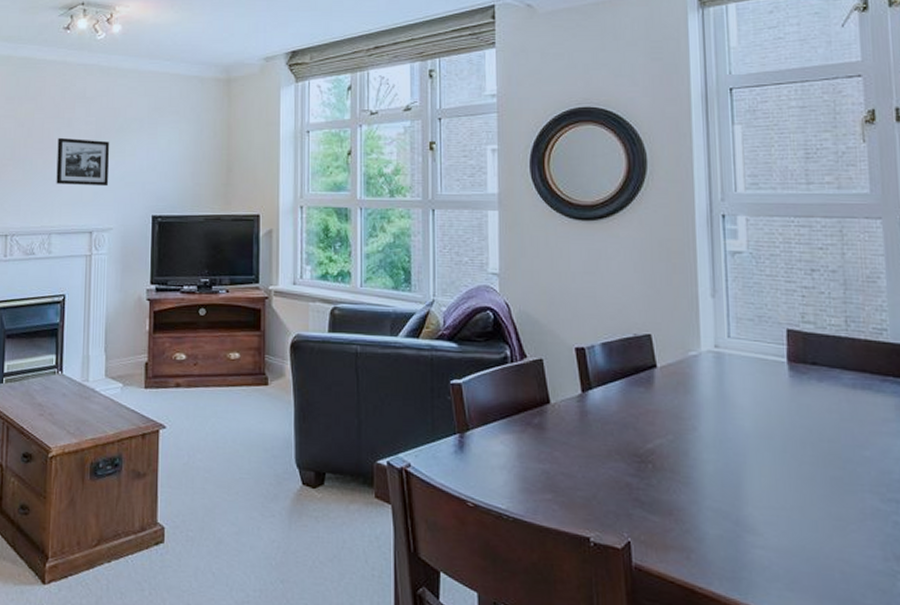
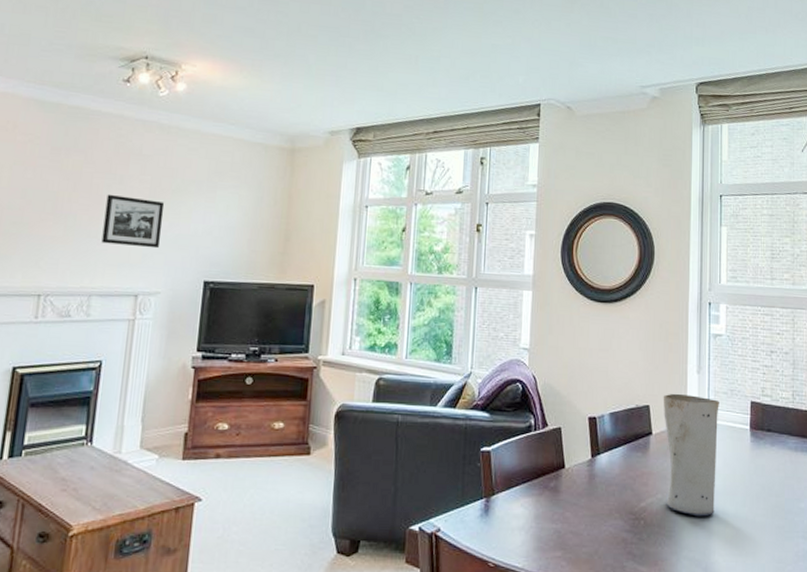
vase: none [668,320,745,463] -> present [663,393,719,517]

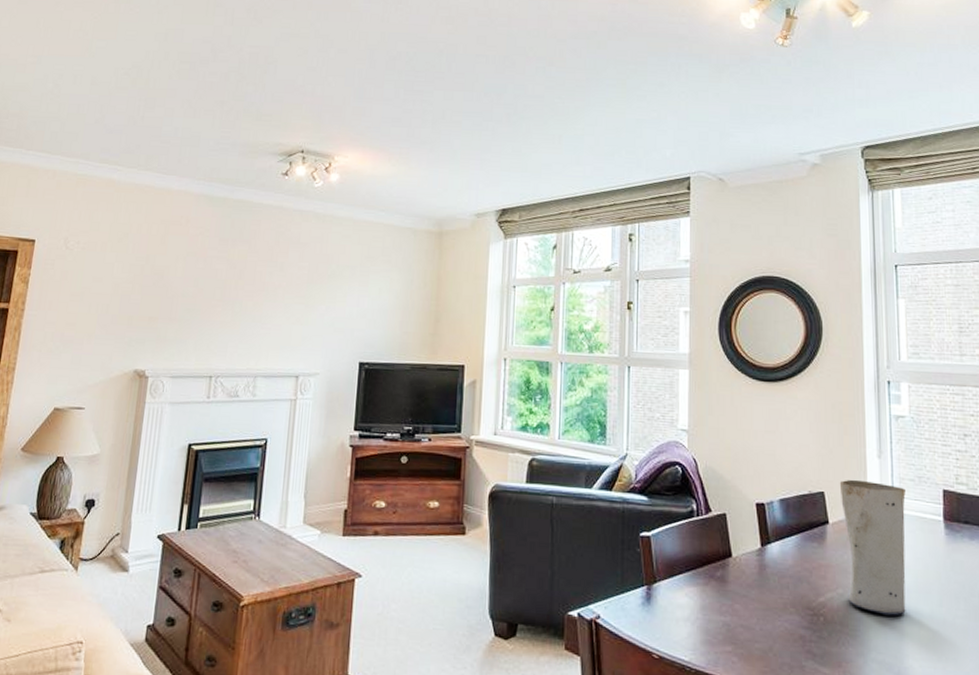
picture frame: present [101,194,165,249] -> none [265,280,322,332]

